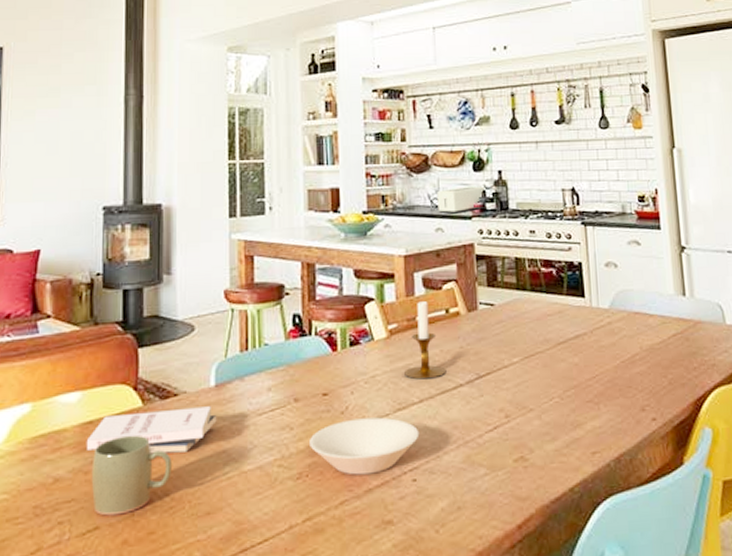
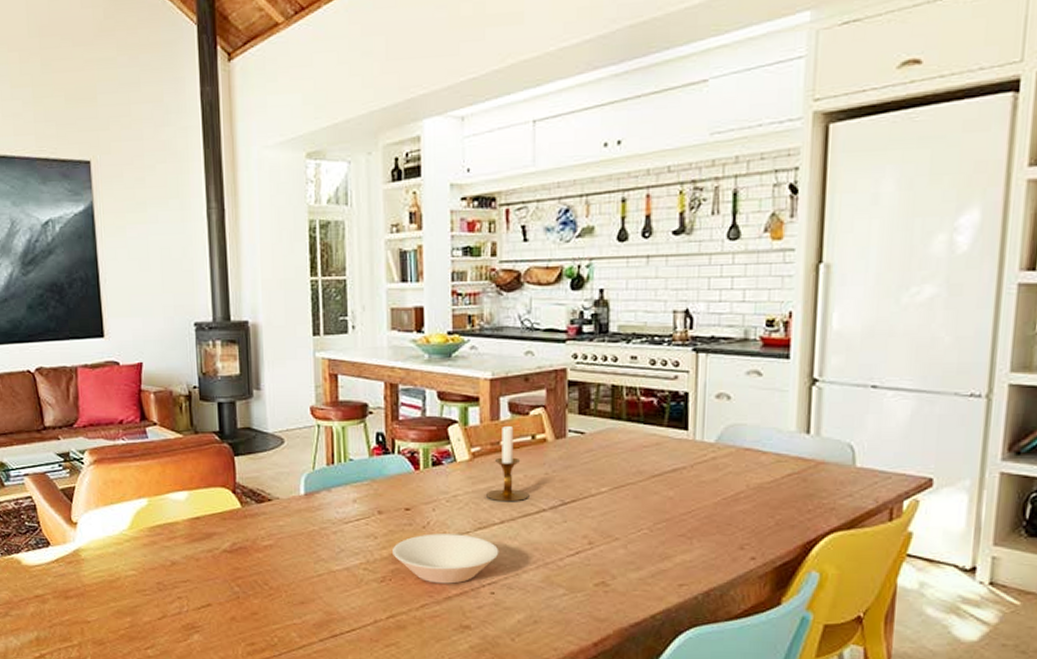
books: present [86,406,217,453] -> none [195,512,307,550]
mug: present [91,435,172,516] -> none [201,531,269,596]
toaster: present [437,186,486,214] -> none [529,306,584,336]

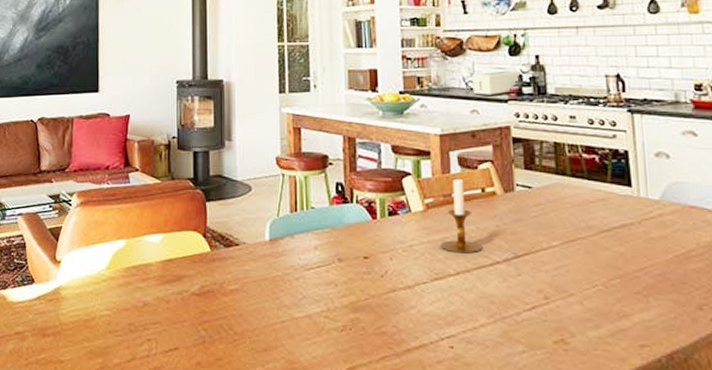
dish: present [393,533,499,584] -> none [352,283,456,336]
toaster: none [529,306,584,336] -> present [472,70,523,97]

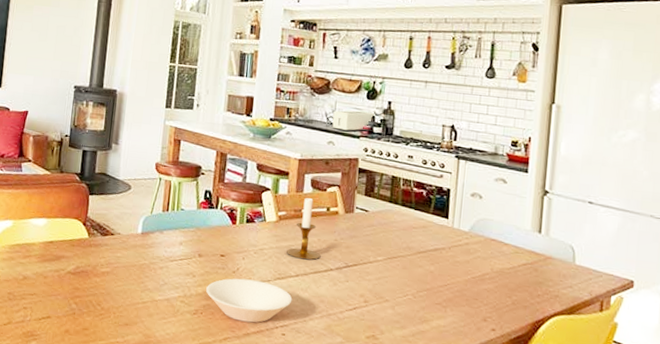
dish: none [352,283,456,336] -> present [206,278,292,323]

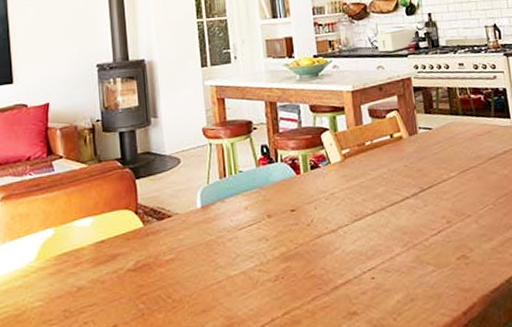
dish: present [206,278,292,323] -> none [283,227,375,276]
candlestick: present [287,198,321,260] -> none [358,129,394,194]

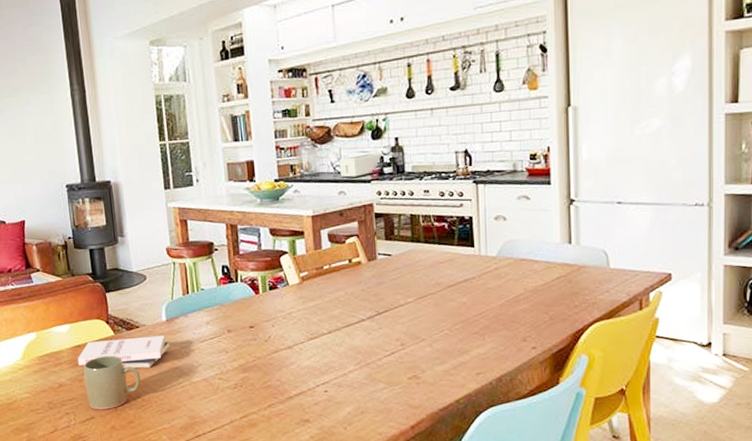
books: none [100,224,205,264] -> present [77,335,170,369]
mug: none [106,250,172,316] -> present [83,355,141,410]

